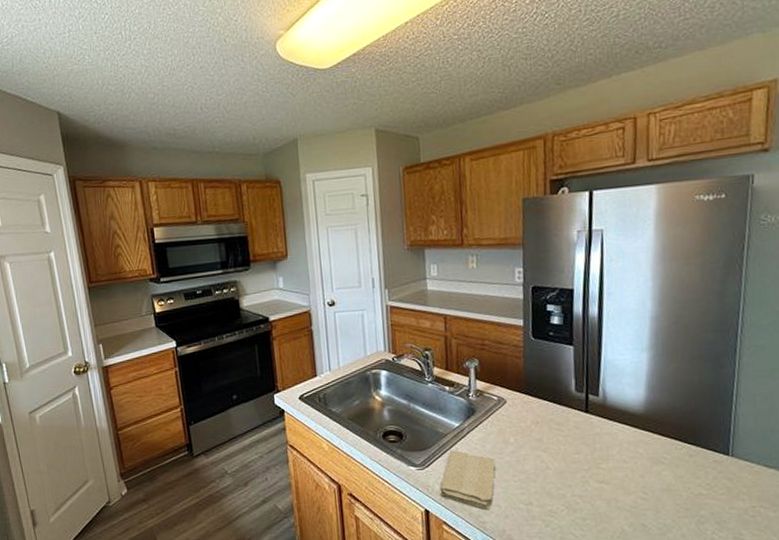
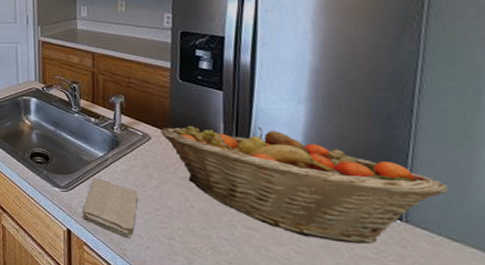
fruit basket: none [515,378,765,484] -> present [160,126,449,244]

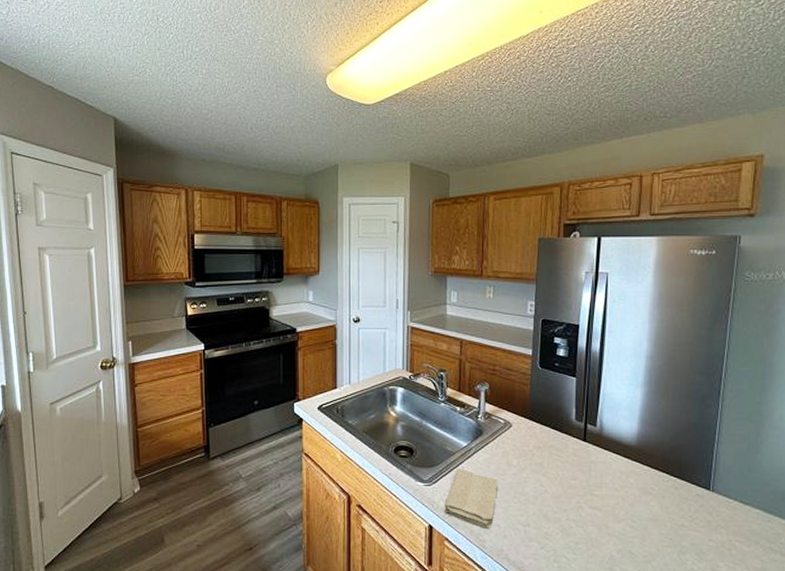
fruit basket: present [160,126,449,244] -> none [521,410,743,515]

